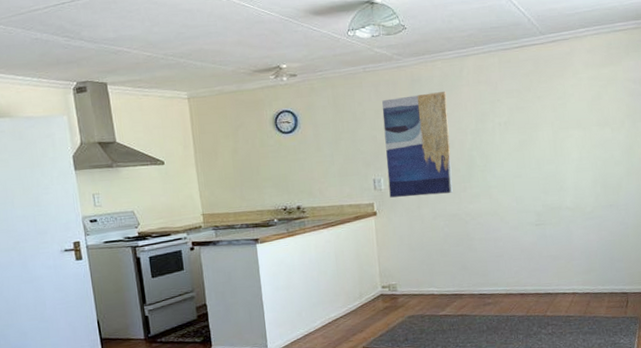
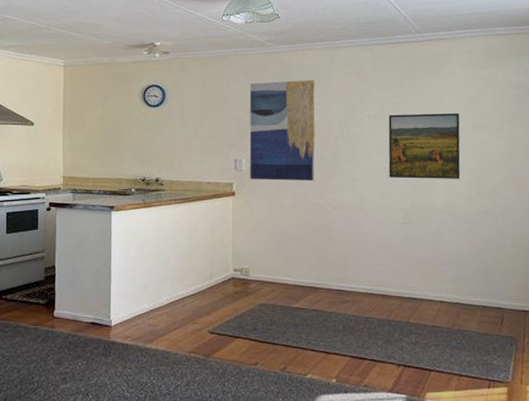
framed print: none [518,112,587,182] -> present [388,112,461,179]

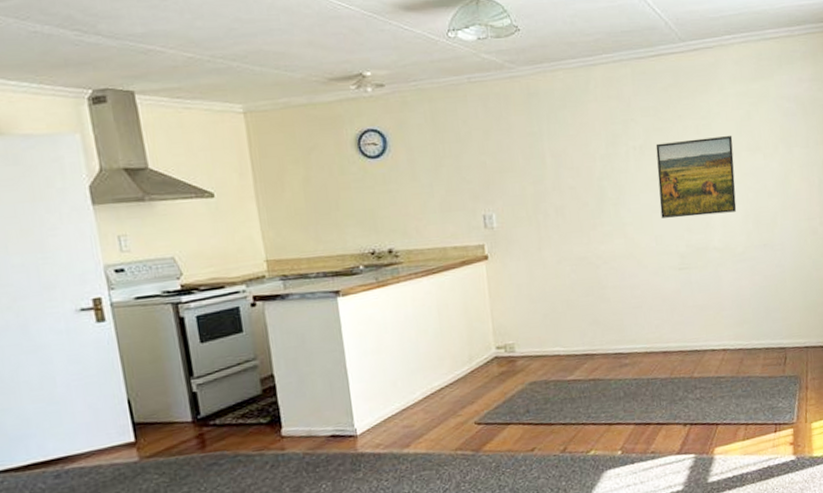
wall art: present [249,79,316,181] -> none [492,107,581,238]

